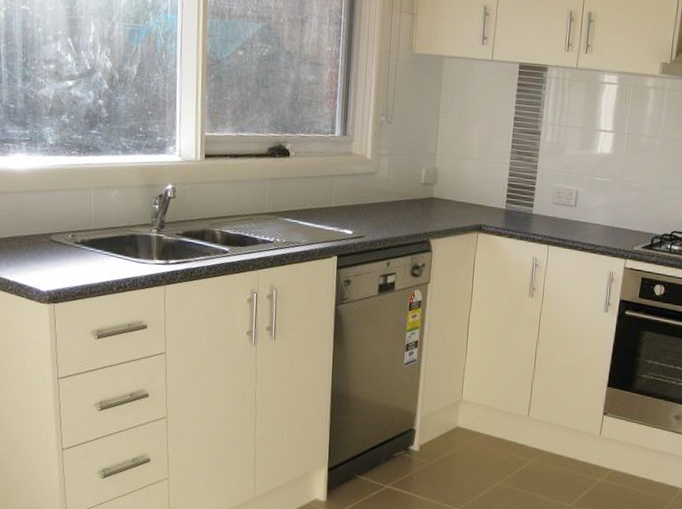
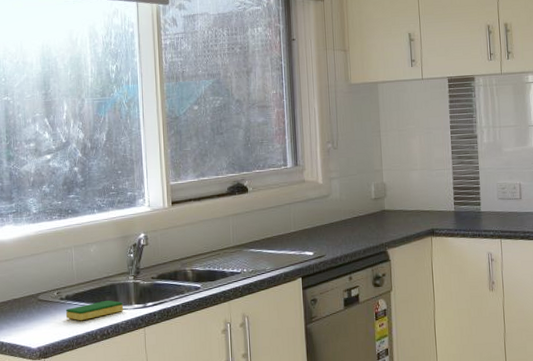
dish sponge: none [80,250,144,269] -> present [65,300,124,321]

